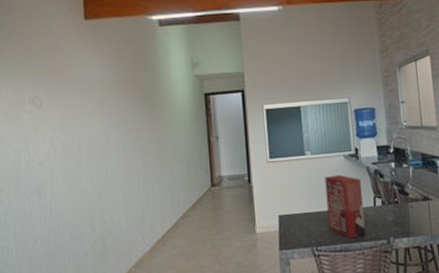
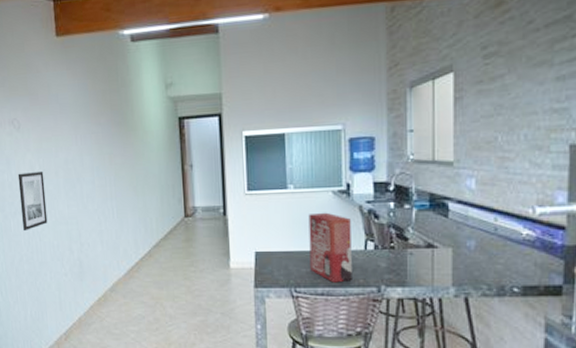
wall art: none [36,148,68,212] -> present [17,170,48,232]

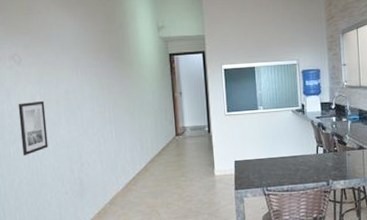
cereal box: present [308,212,352,283] -> none [275,126,309,181]

